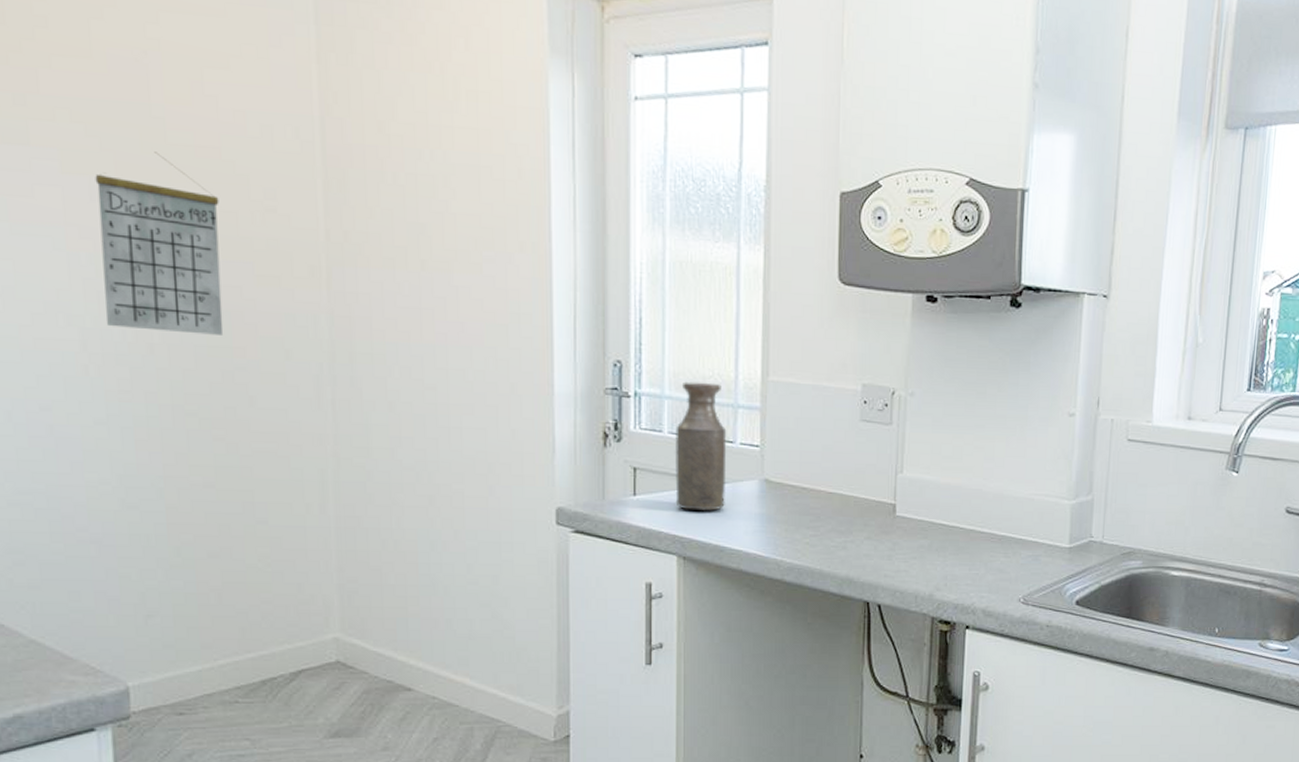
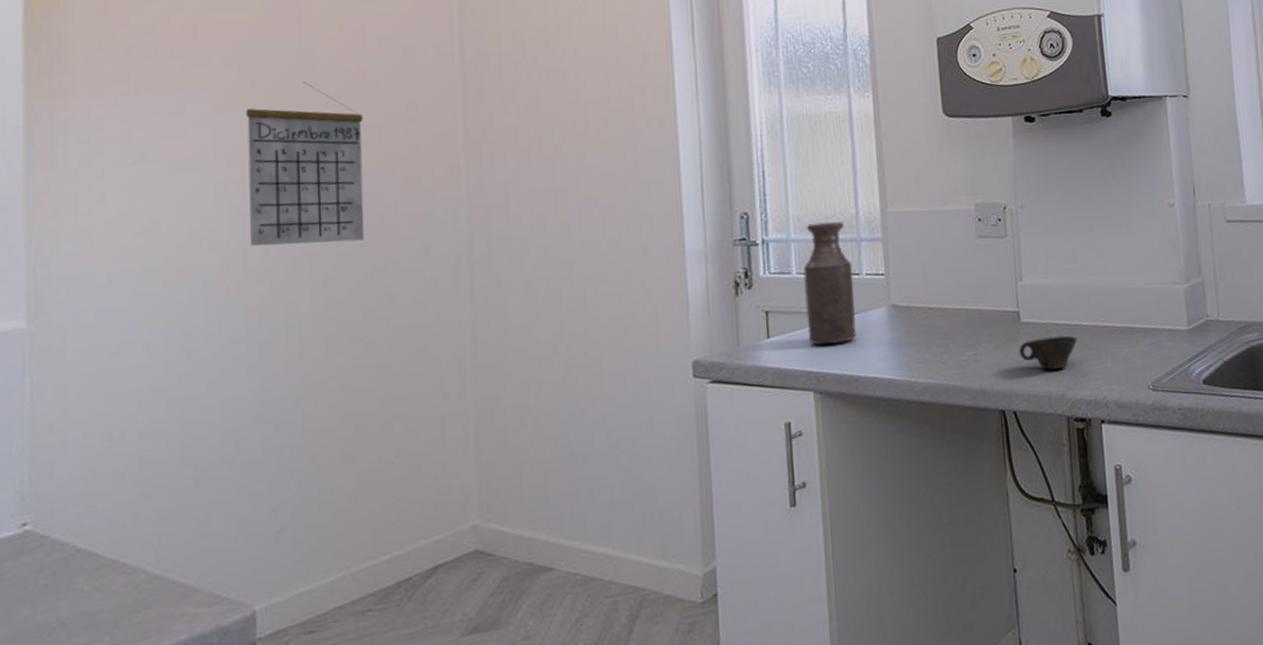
cup: none [890,535,953,568] -> present [1018,335,1078,370]

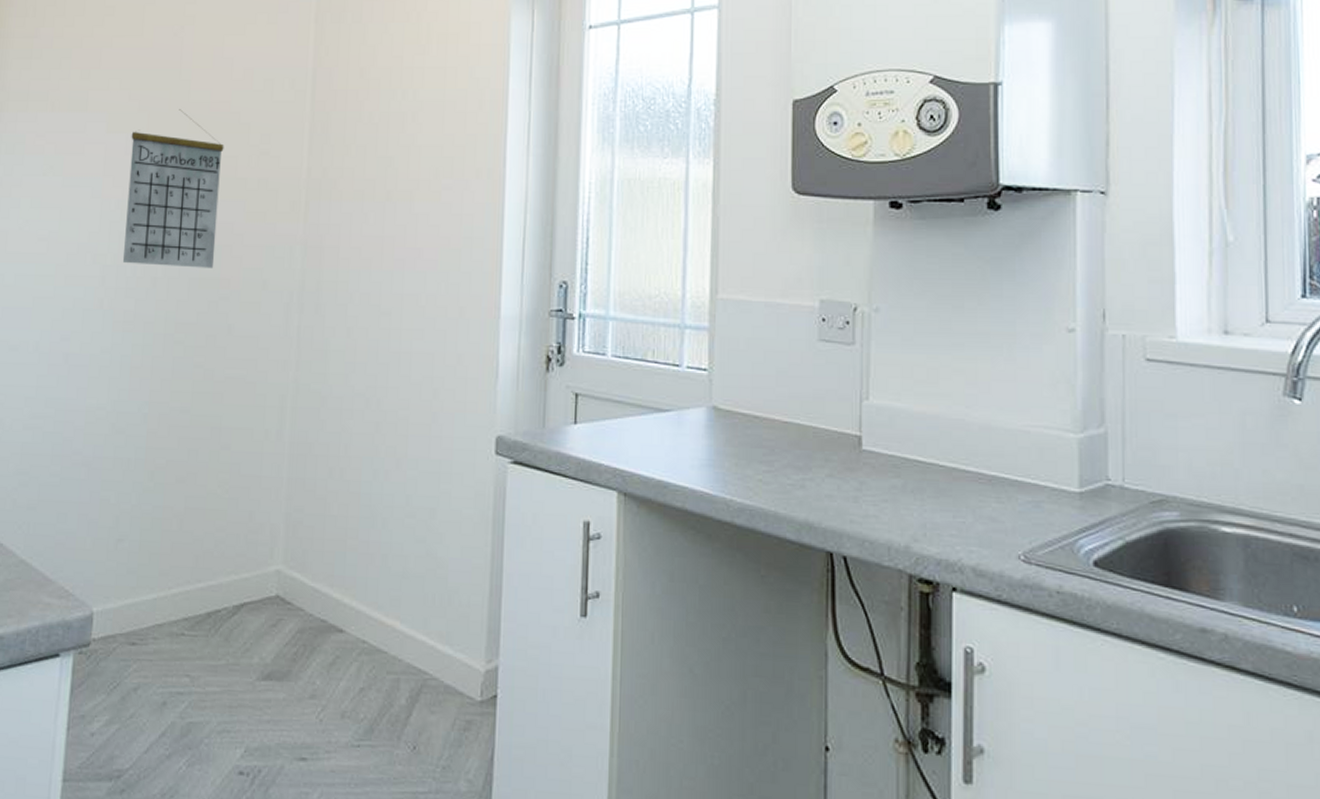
bottle: present [803,220,856,345] -> none [617,300,673,441]
cup: present [1018,335,1078,370] -> none [856,472,931,514]

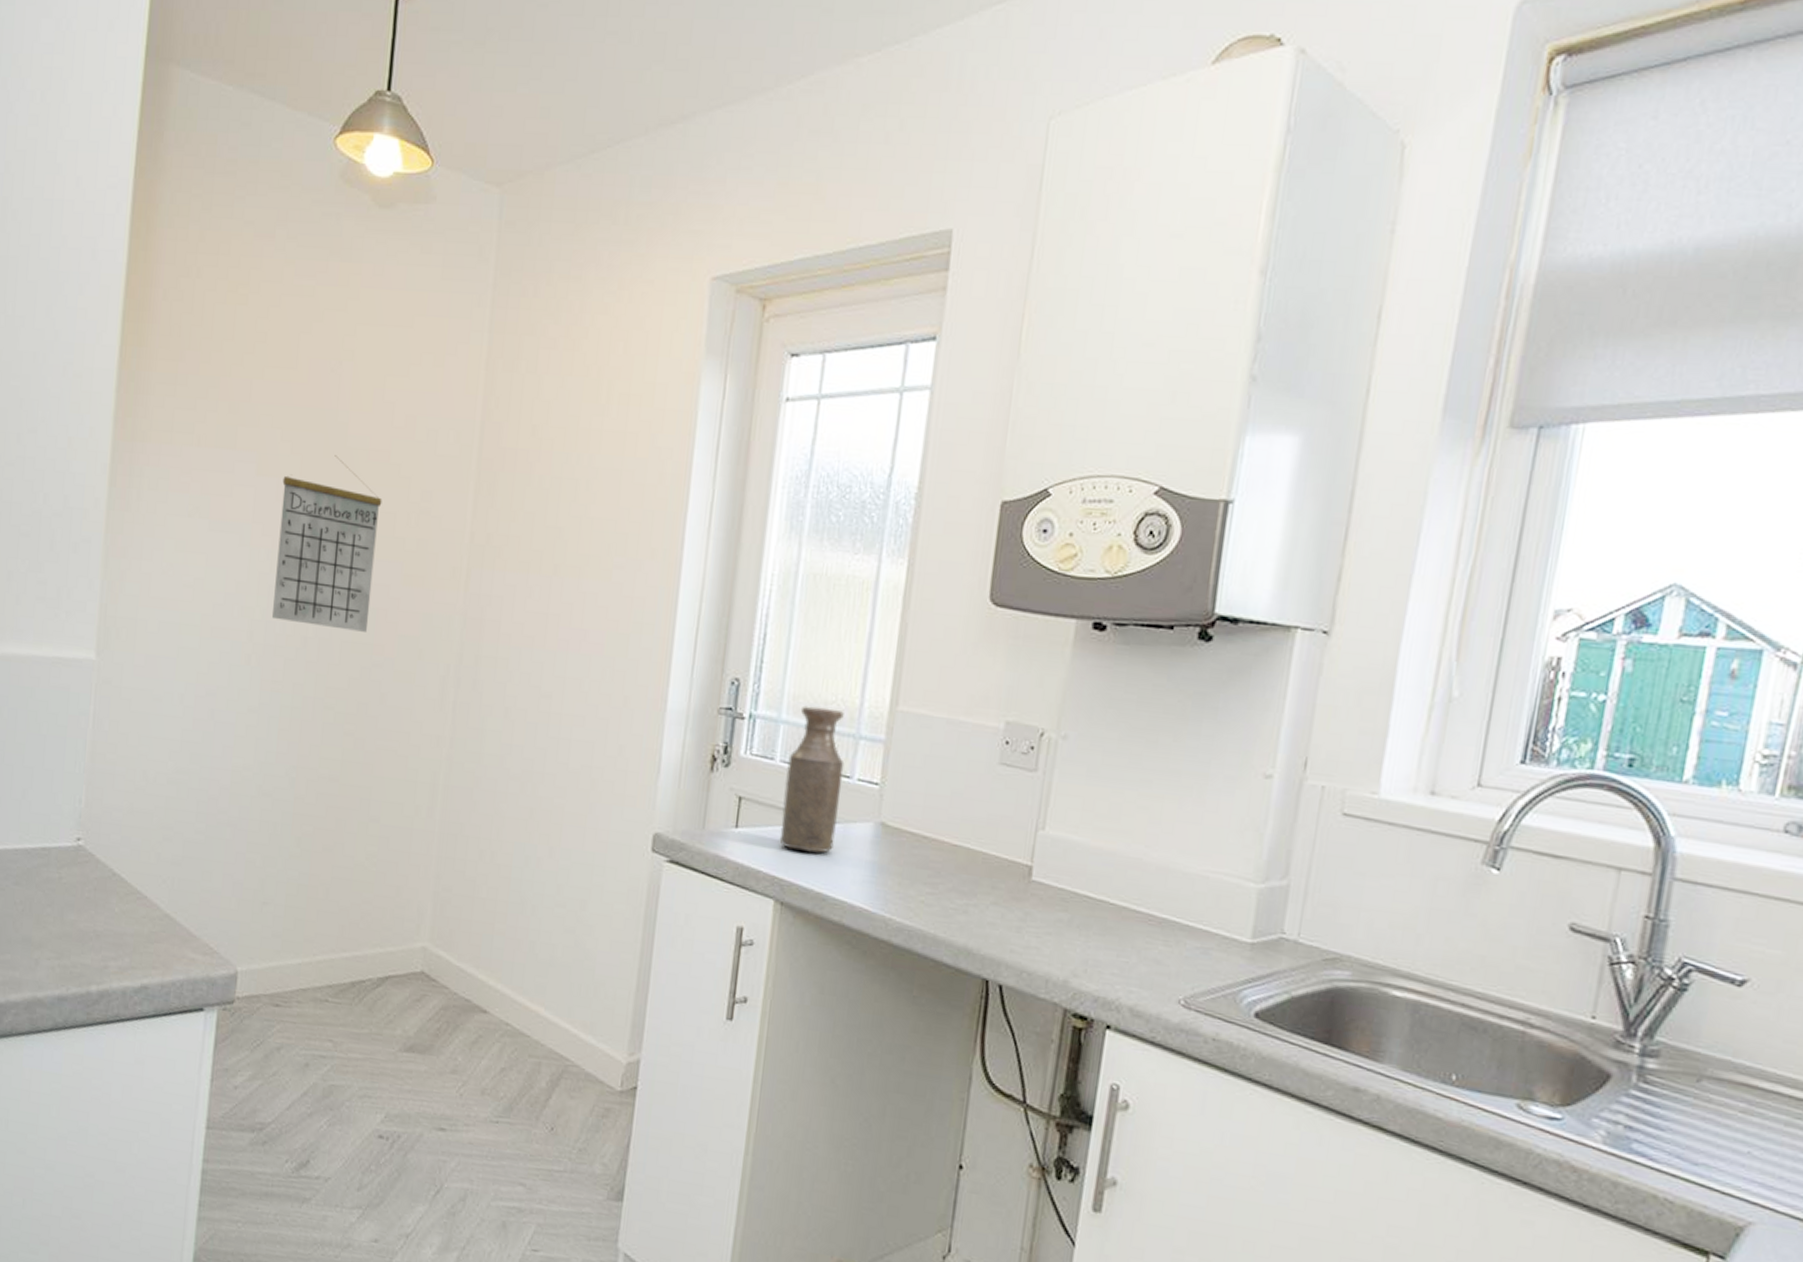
bottle: none [617,300,673,441] -> present [779,705,845,853]

